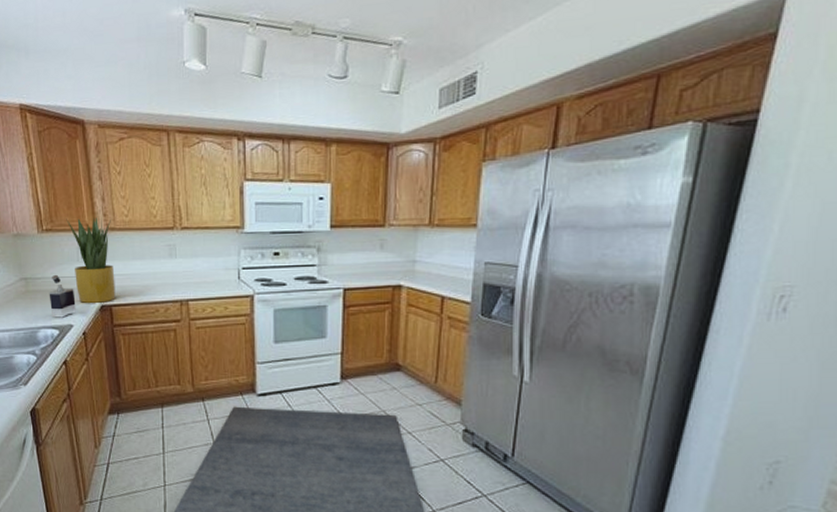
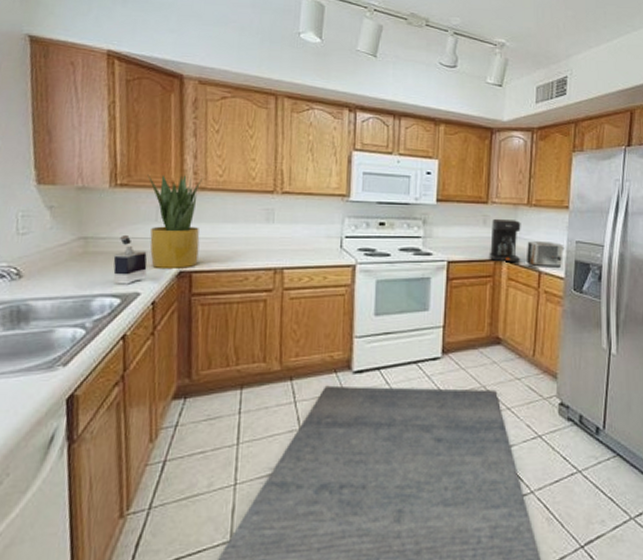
coffee maker: none [387,242,422,288] -> present [489,218,521,263]
toaster: none [427,264,471,293] -> present [525,241,565,269]

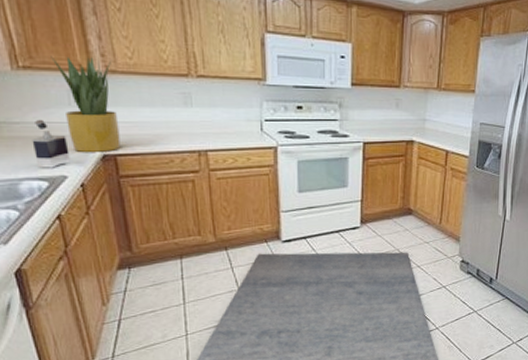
coffee maker: present [489,218,521,263] -> none [401,102,431,143]
toaster: present [525,241,565,269] -> none [435,123,470,148]

